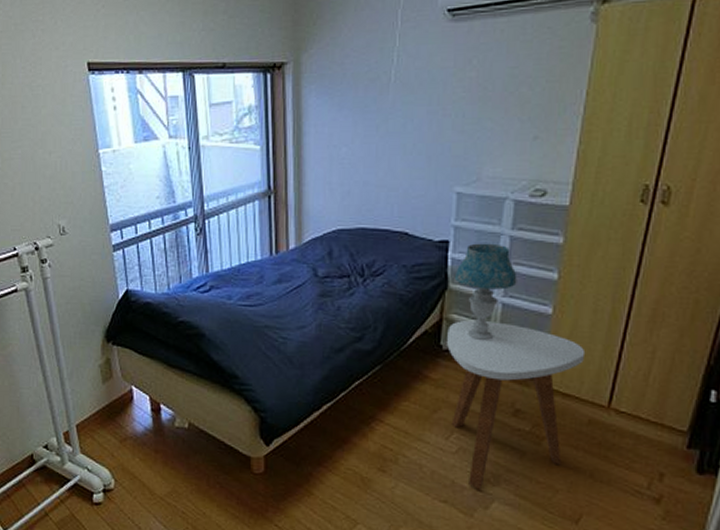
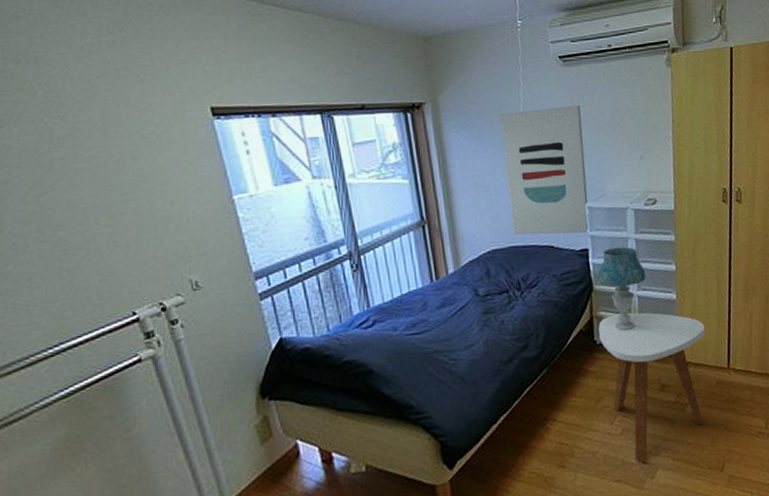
wall art: none [365,70,466,223] -> present [501,105,591,235]

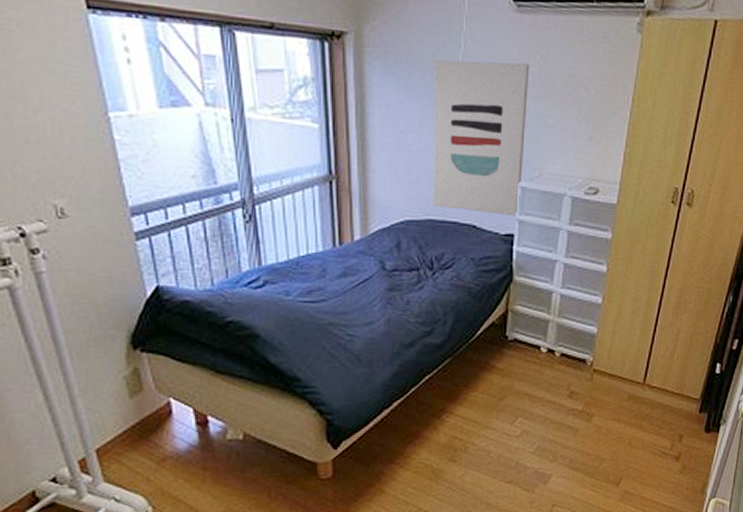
table lamp: present [597,246,647,331] -> none [520,237,573,329]
side table: present [598,312,705,462] -> none [512,310,627,466]

